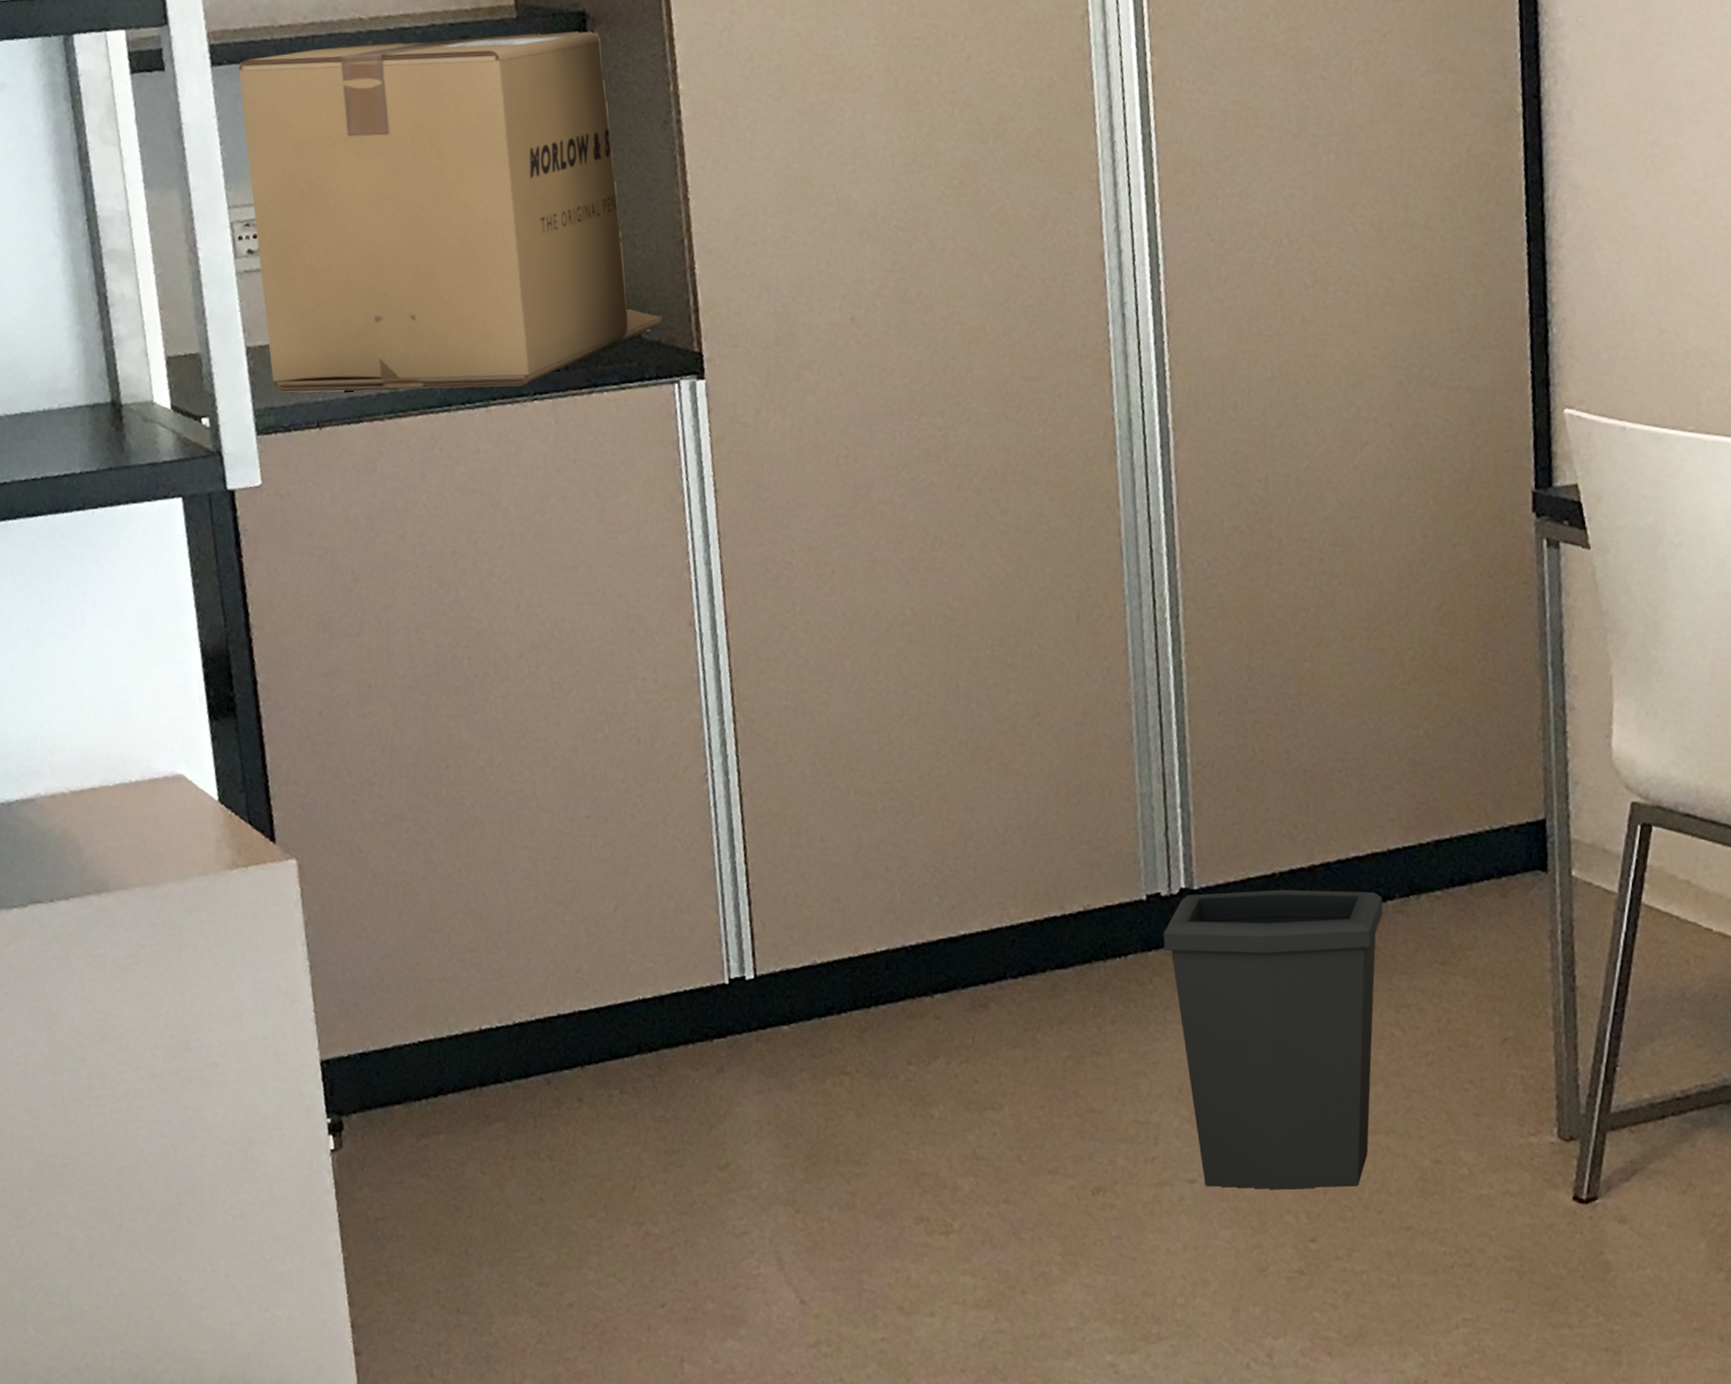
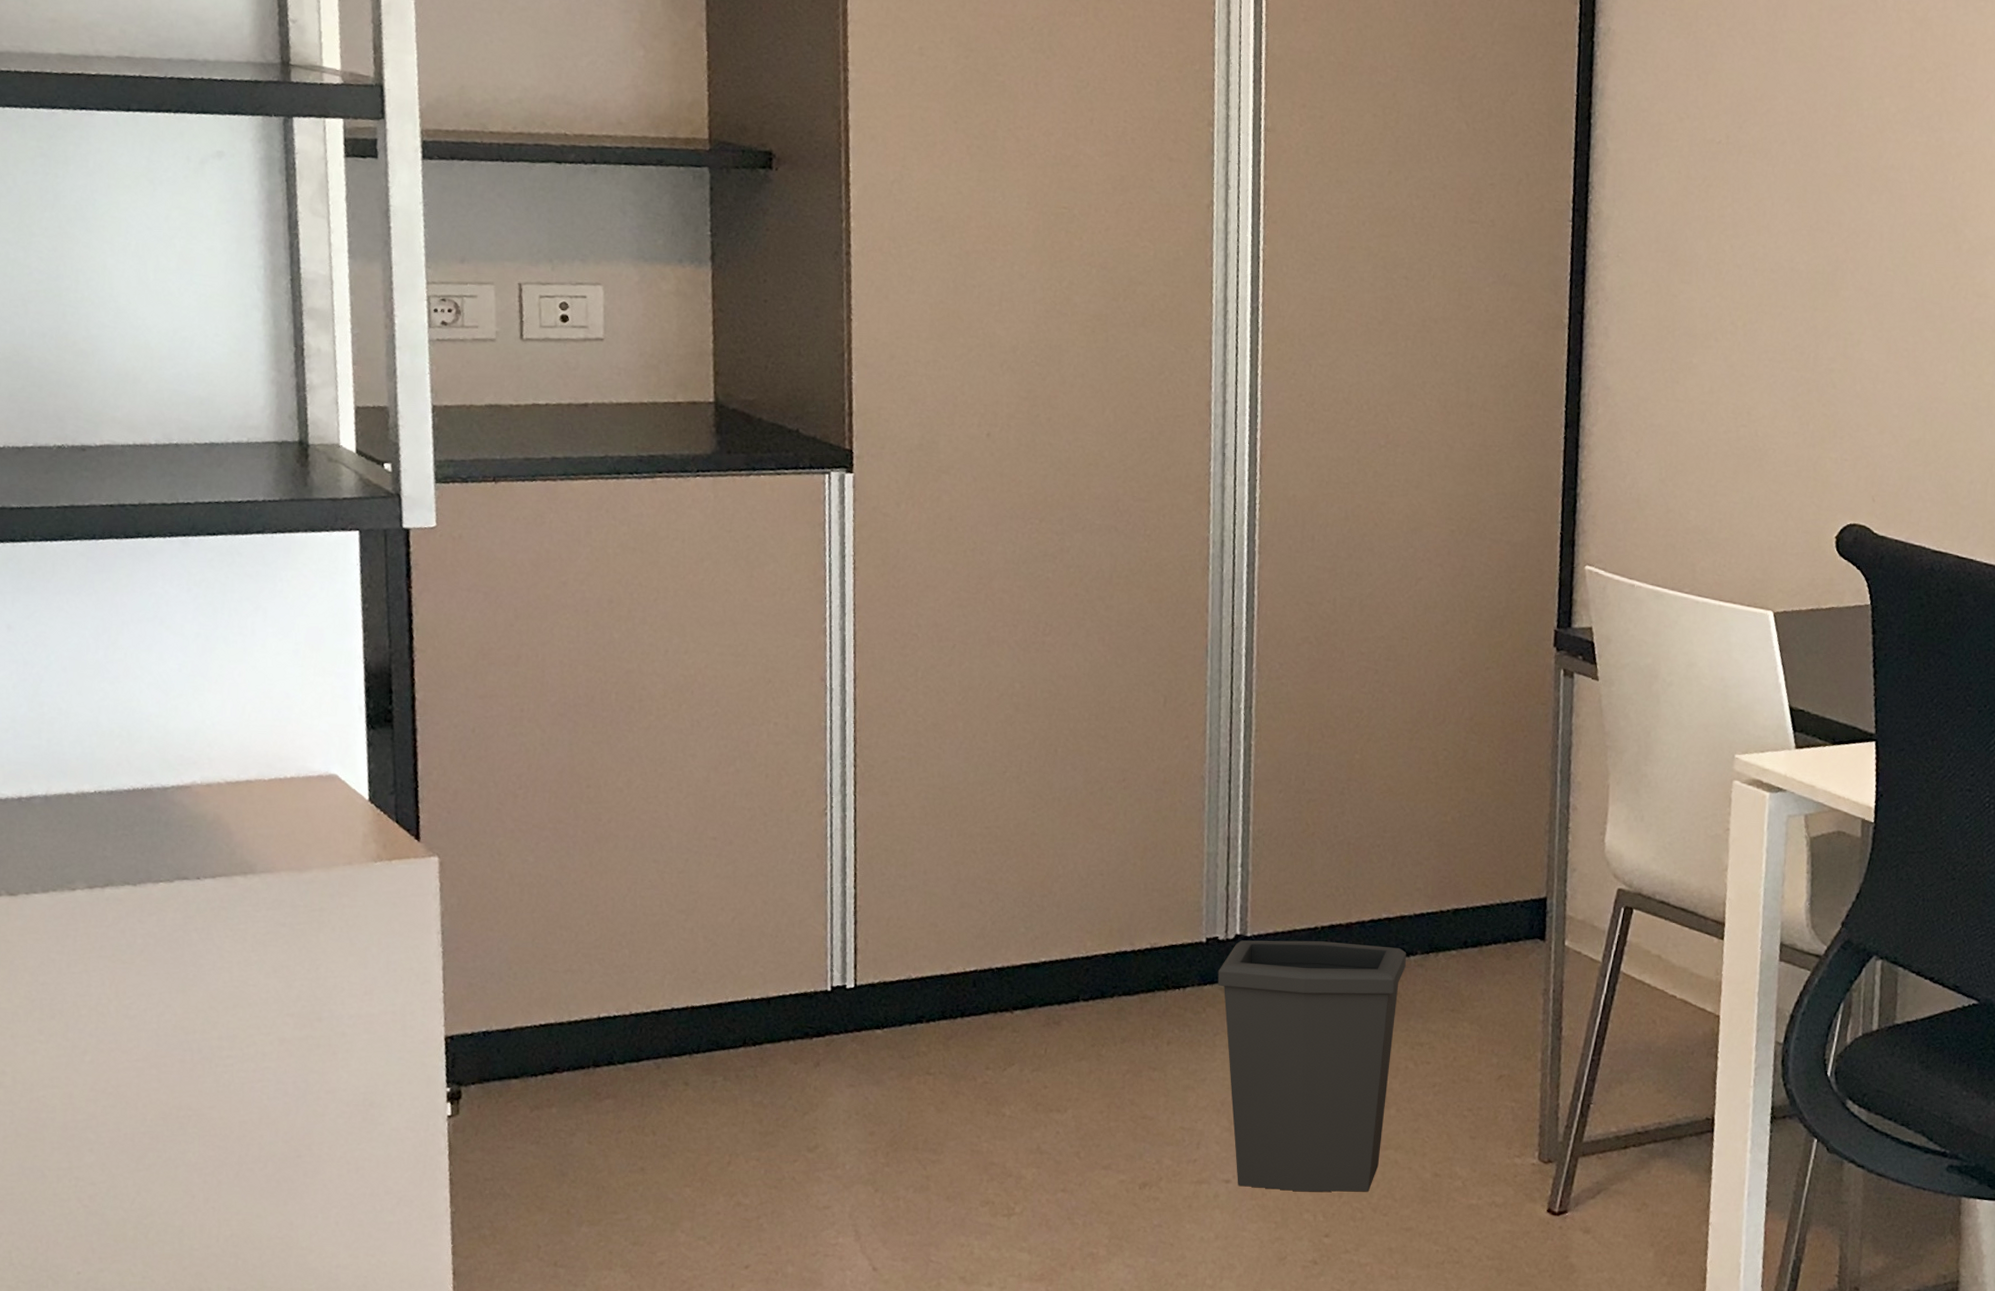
box: present [238,31,663,393] -> none [447,155,820,463]

